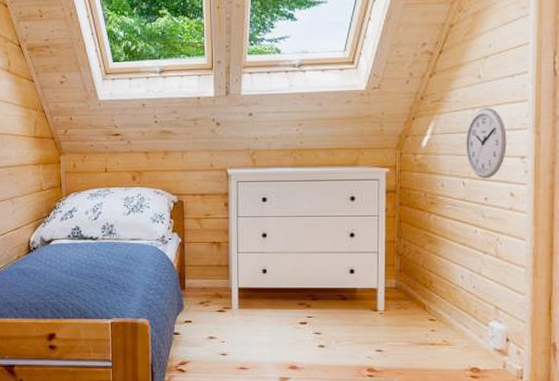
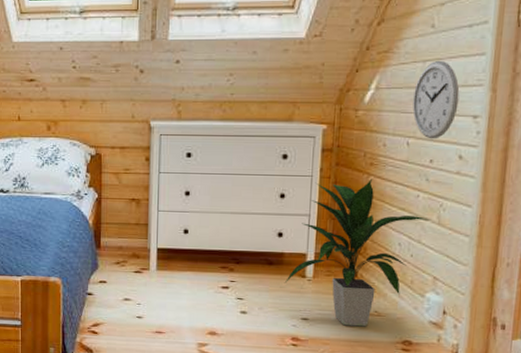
indoor plant: none [358,216,490,356] -> present [284,178,431,327]

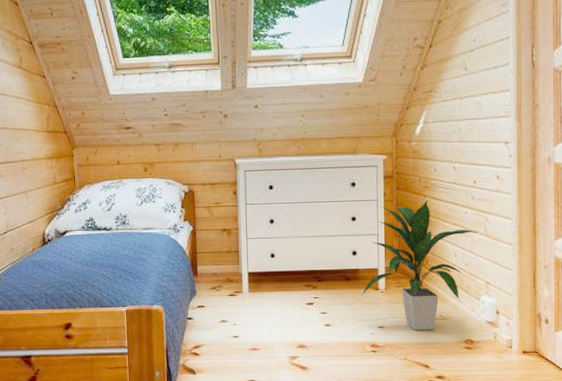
wall clock: present [412,60,460,140] -> none [455,97,492,164]

